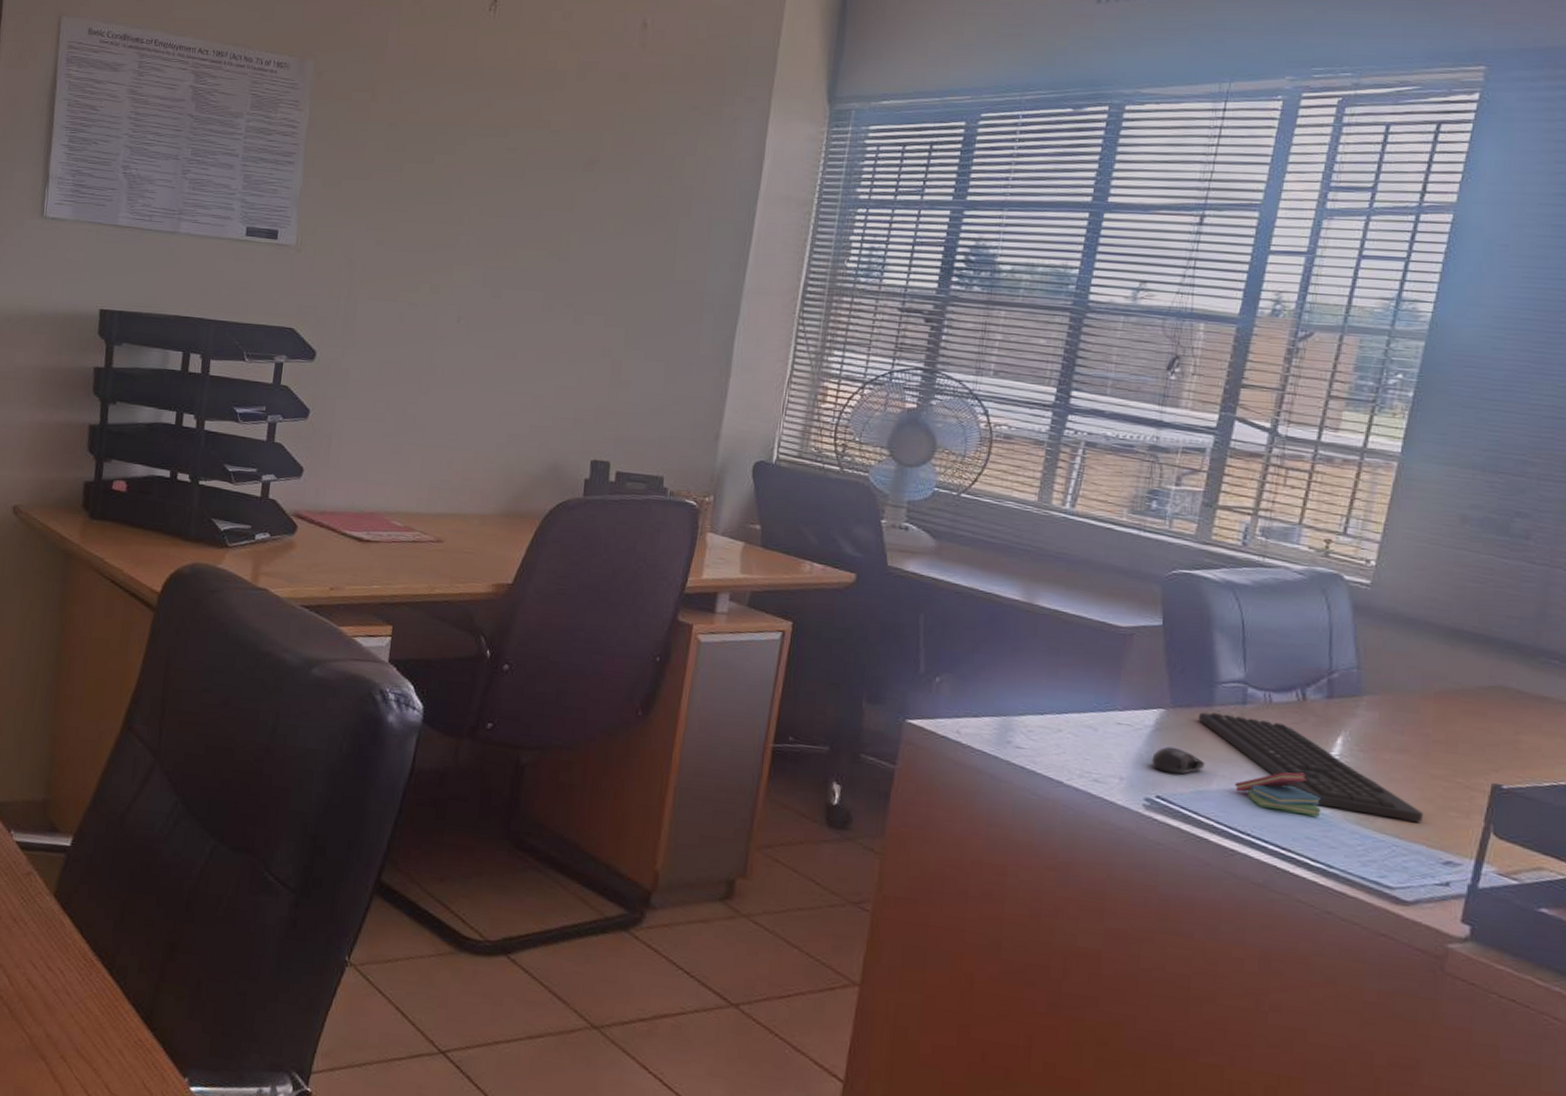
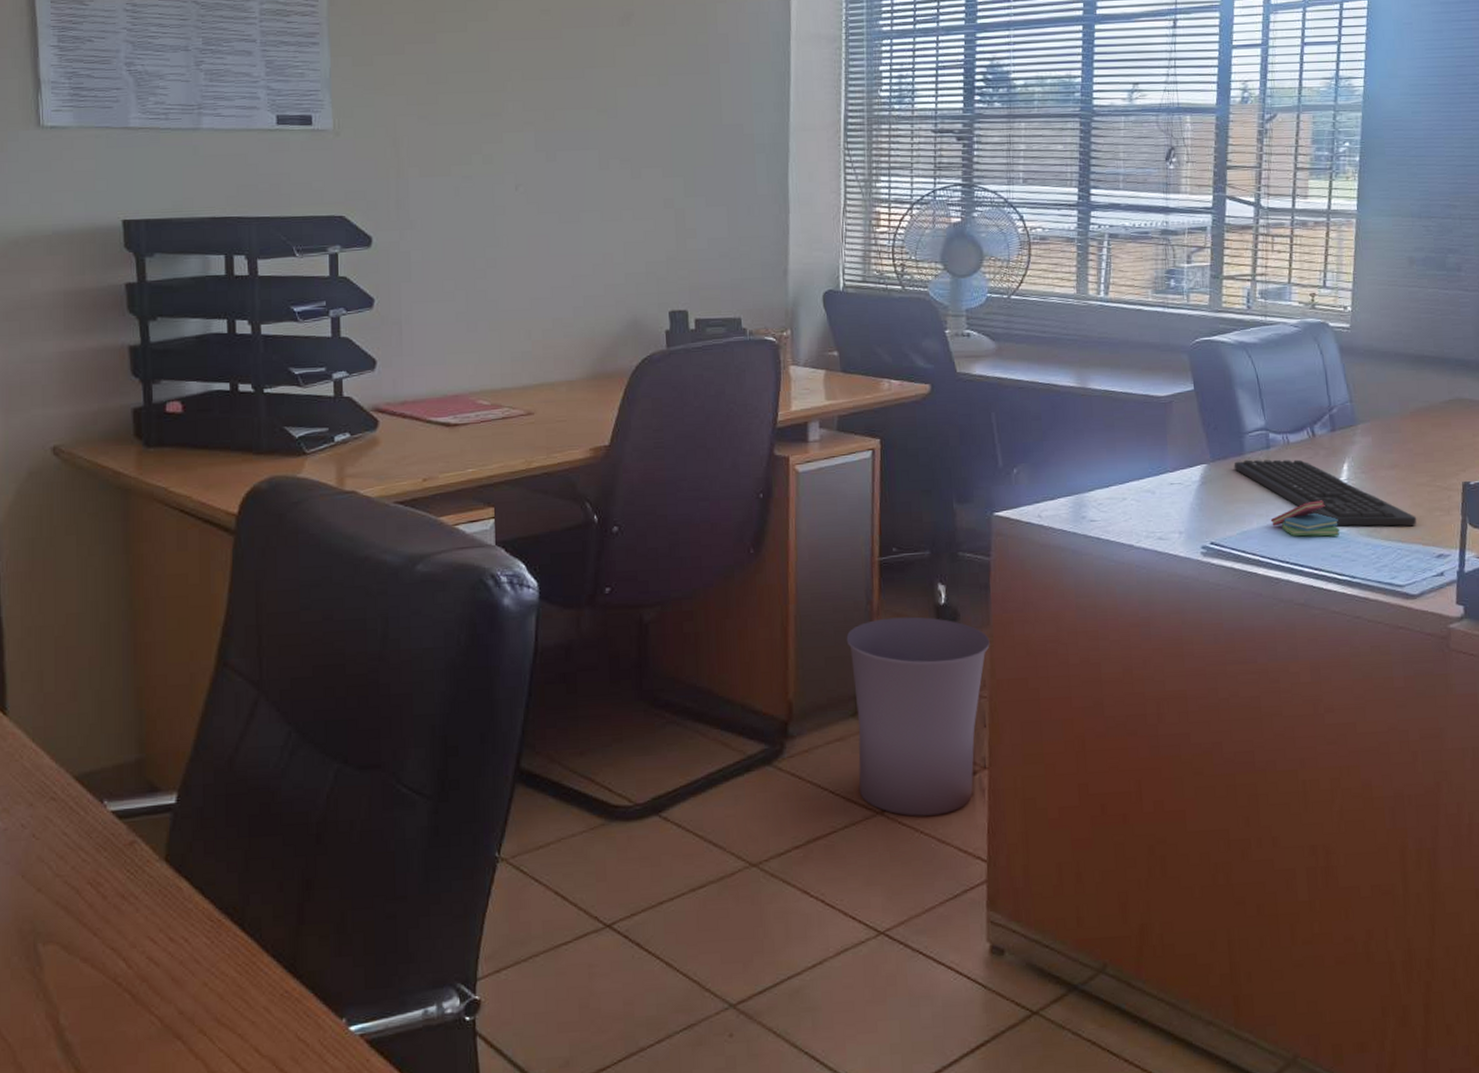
waste bin: none [715,807,882,1022] -> present [846,616,990,816]
computer mouse: present [1151,746,1206,775] -> none [1202,496,1246,521]

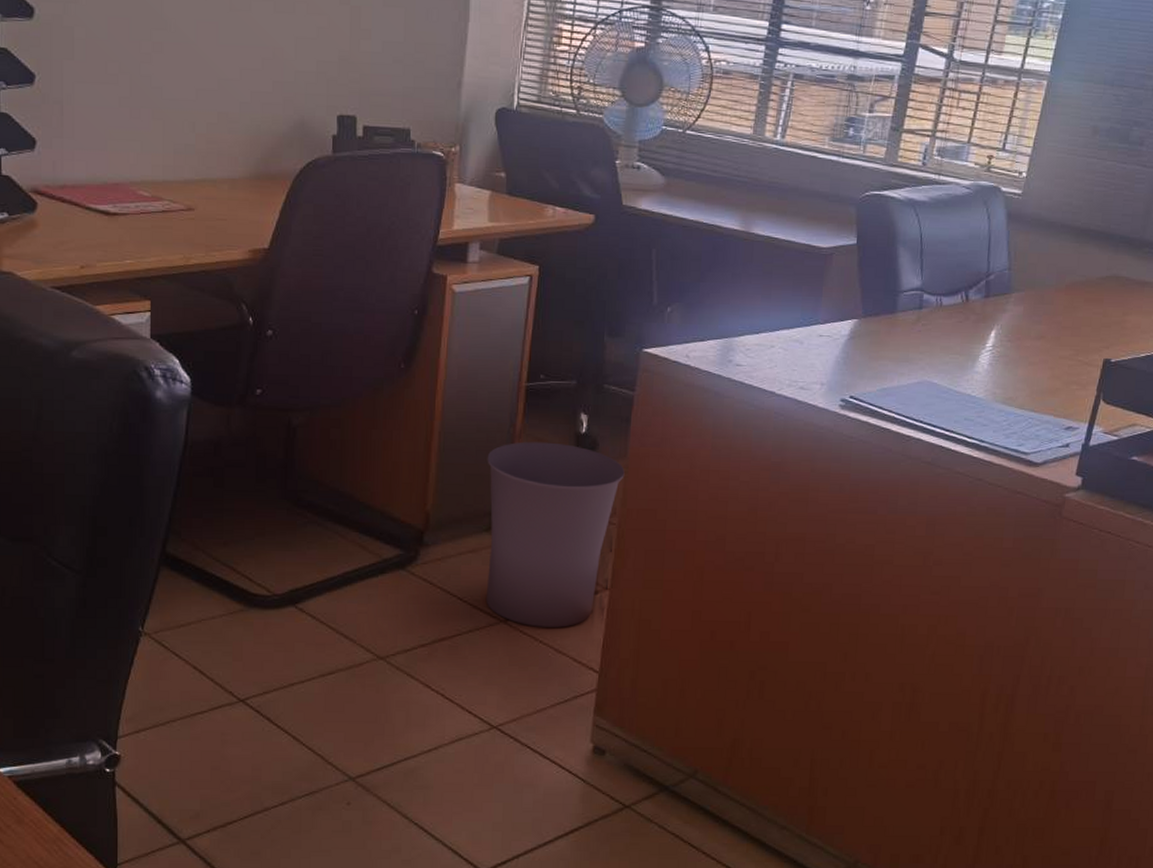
computer keyboard: present [1233,459,1417,527] -> none [884,318,1053,397]
sticky notes: present [1270,500,1340,537] -> none [911,364,977,401]

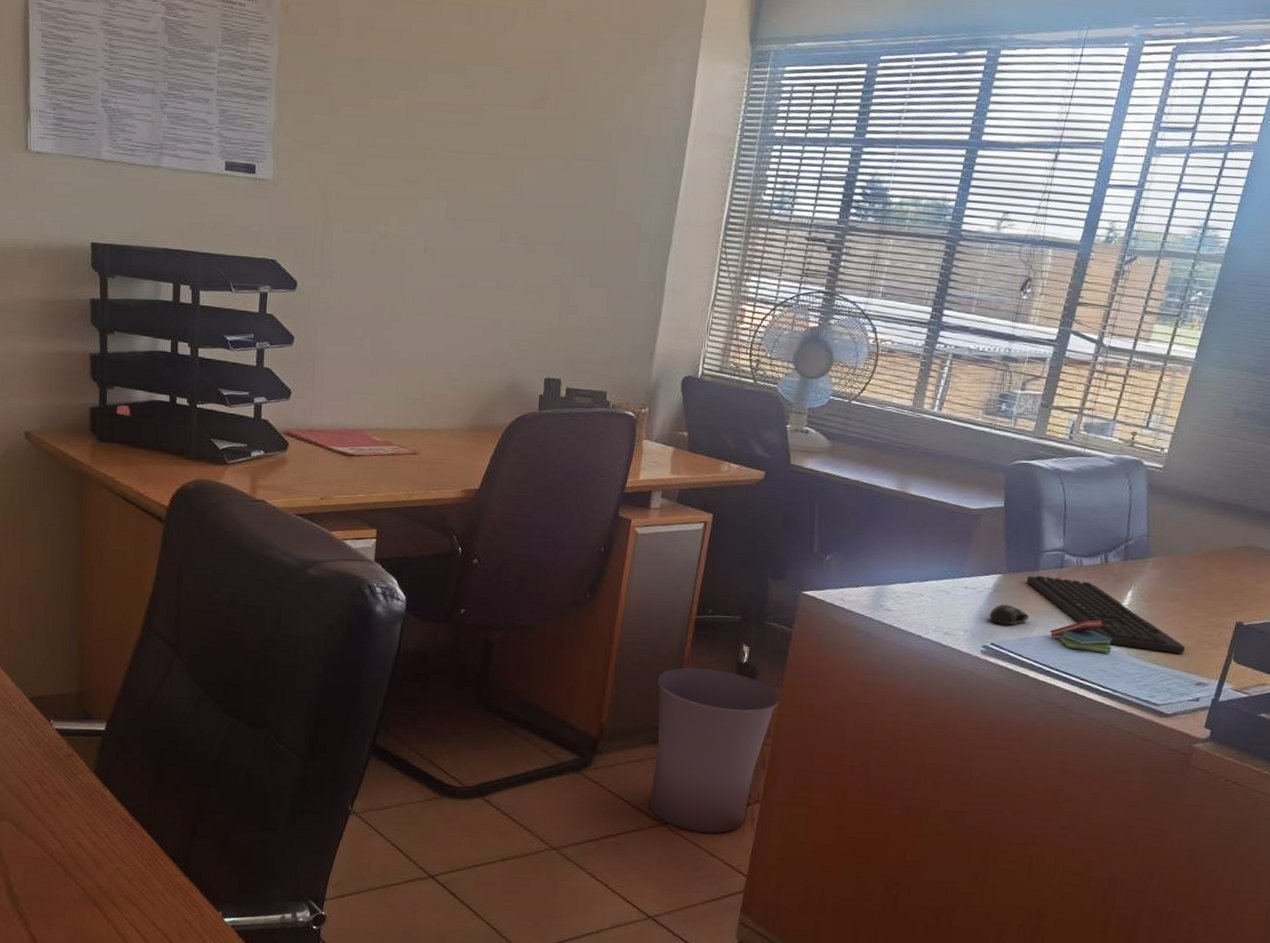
computer mouse: none [846,352,890,376] -> present [989,604,1030,626]
computer keyboard: none [884,318,1053,397] -> present [1026,575,1186,654]
sticky notes: none [911,364,977,401] -> present [1049,620,1112,654]

